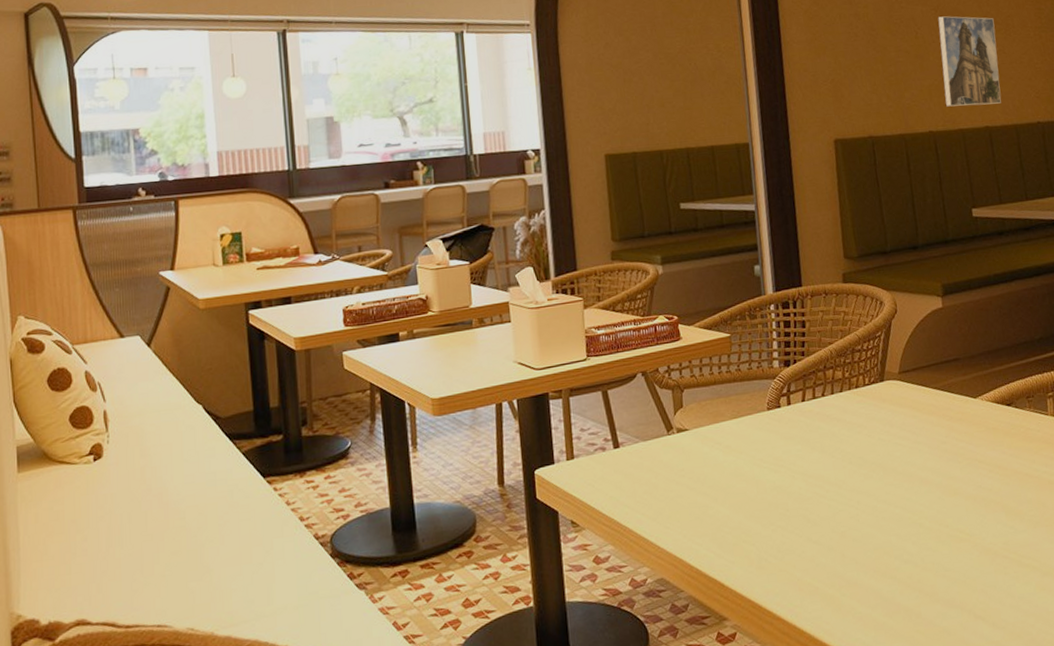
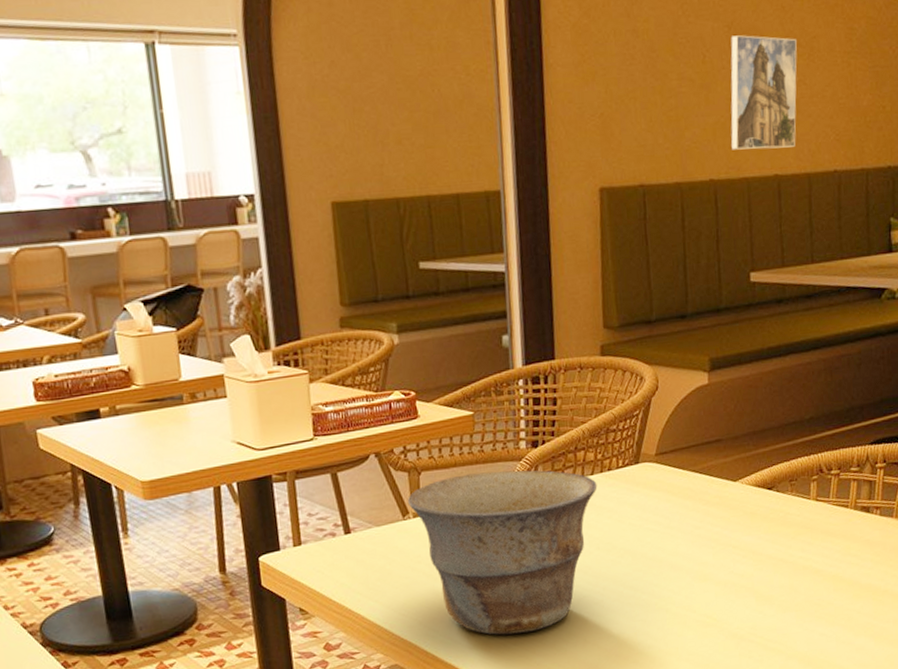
bowl: none [671,387,847,549] -> present [407,470,598,635]

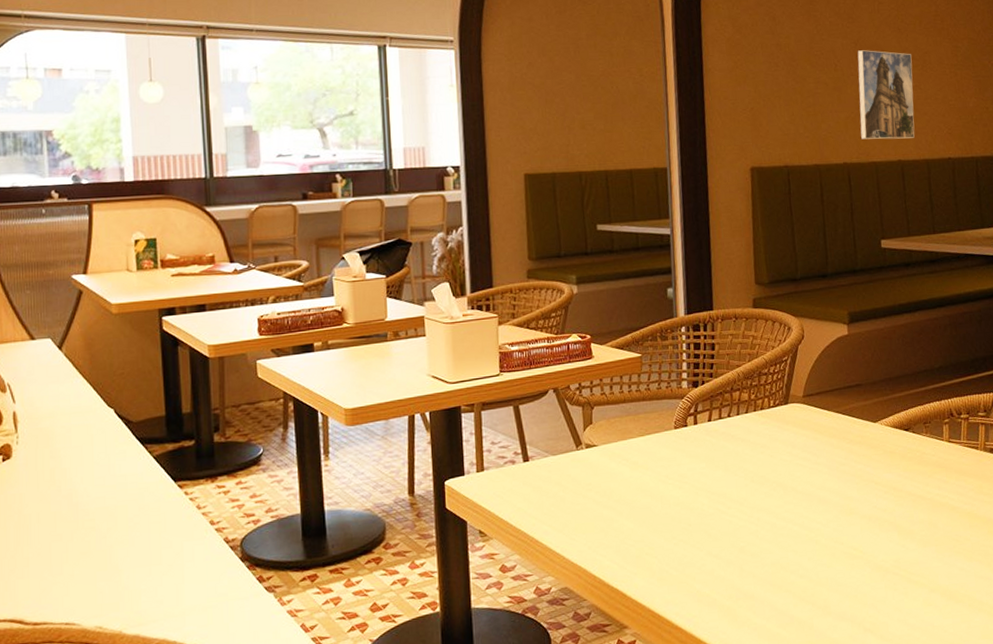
bowl: present [407,470,598,635] -> none [580,407,751,562]

